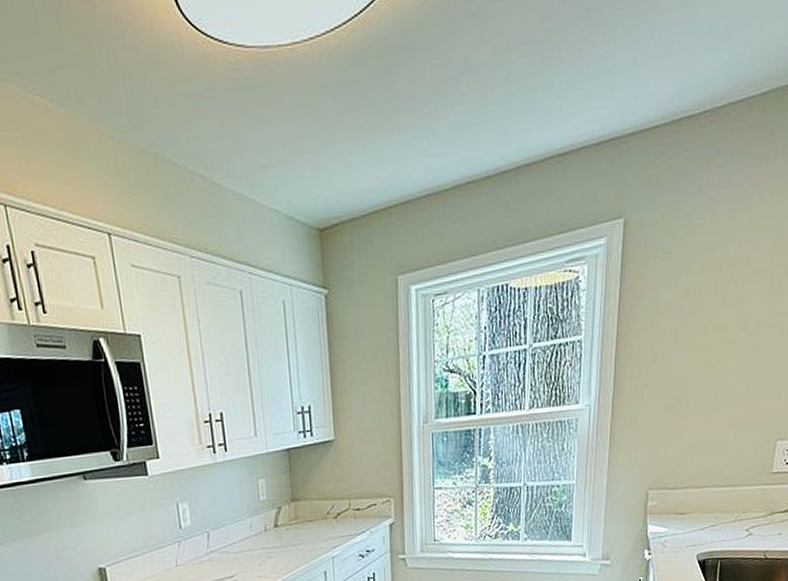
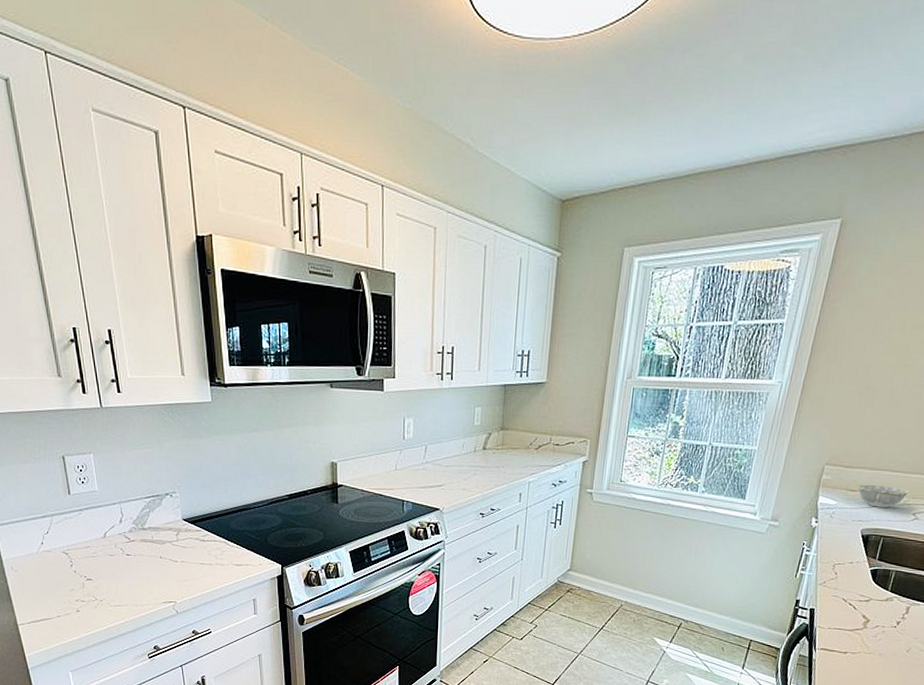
bowl: none [686,503,738,529] -> present [857,484,909,508]

